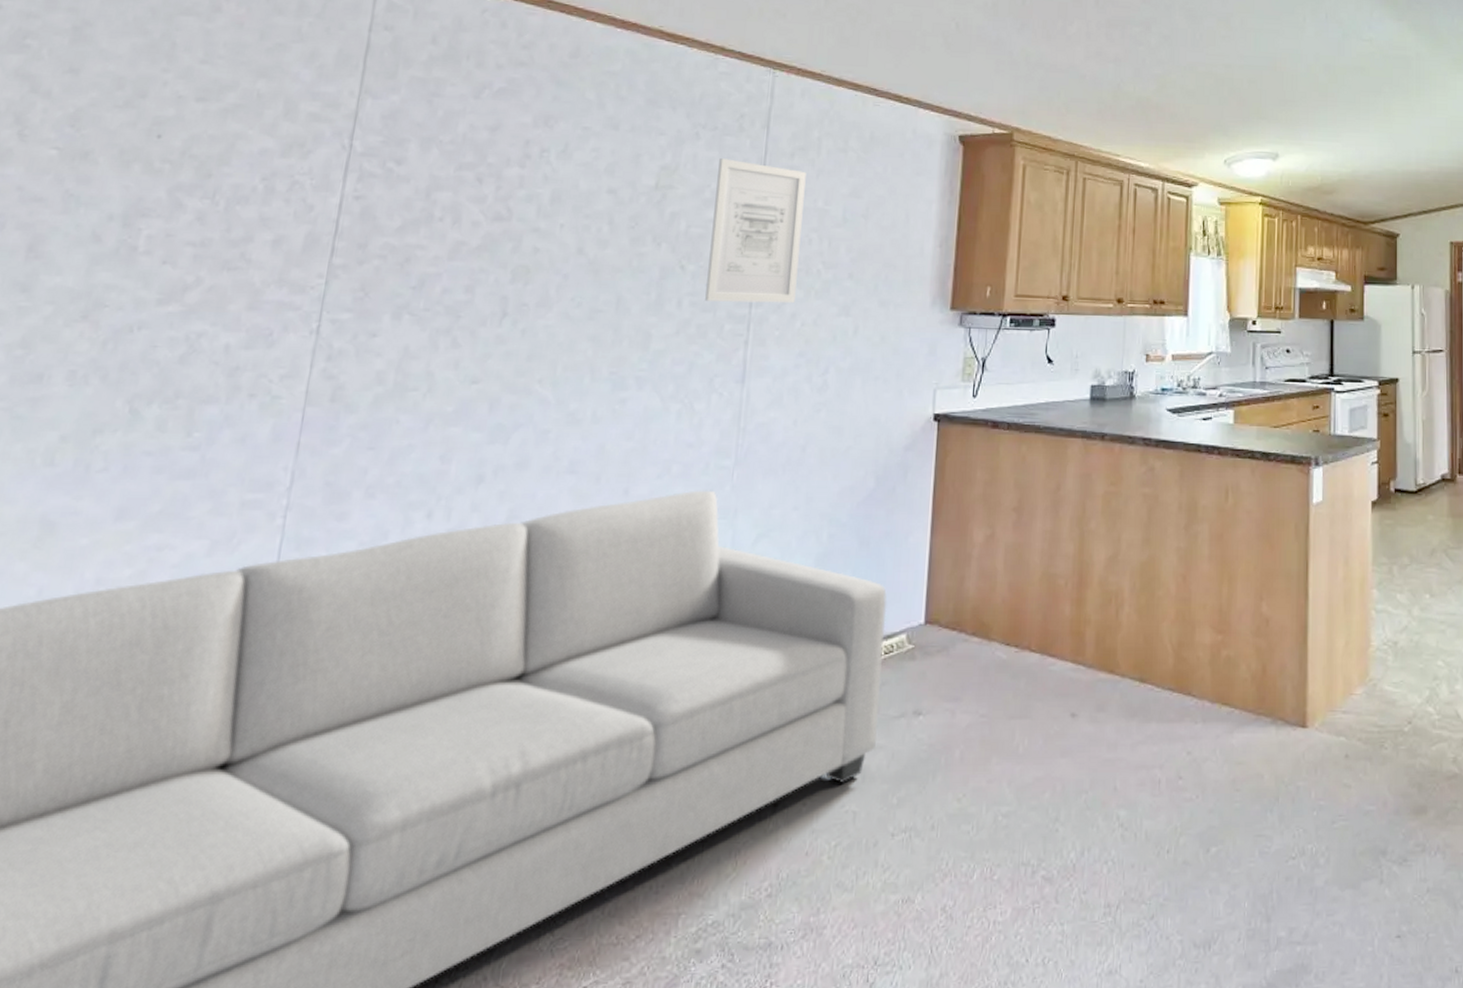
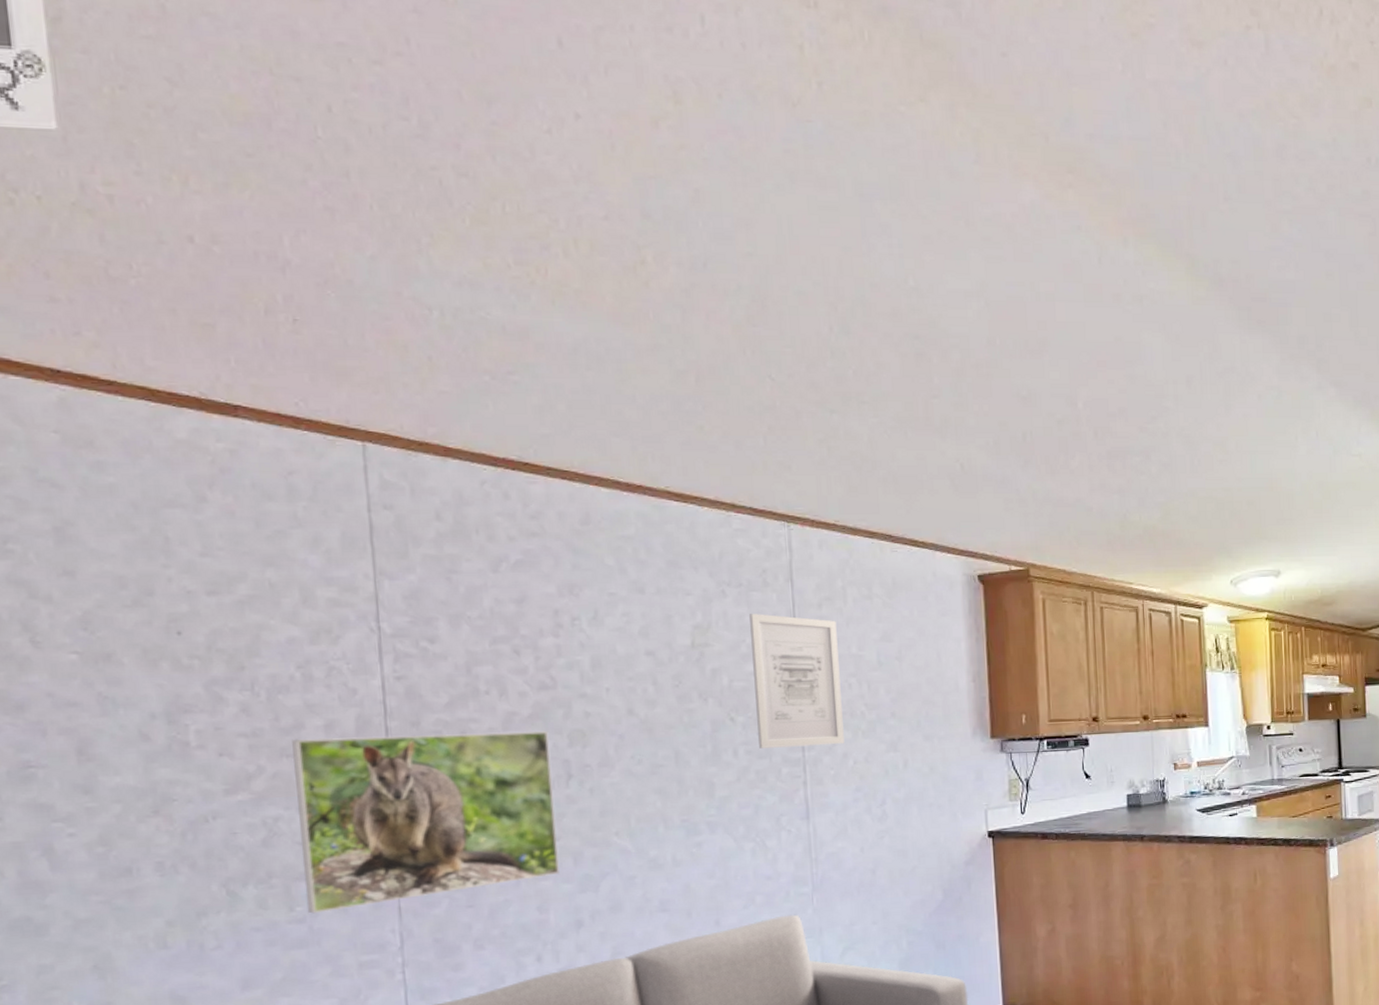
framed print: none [204,253,493,442] -> present [292,730,559,914]

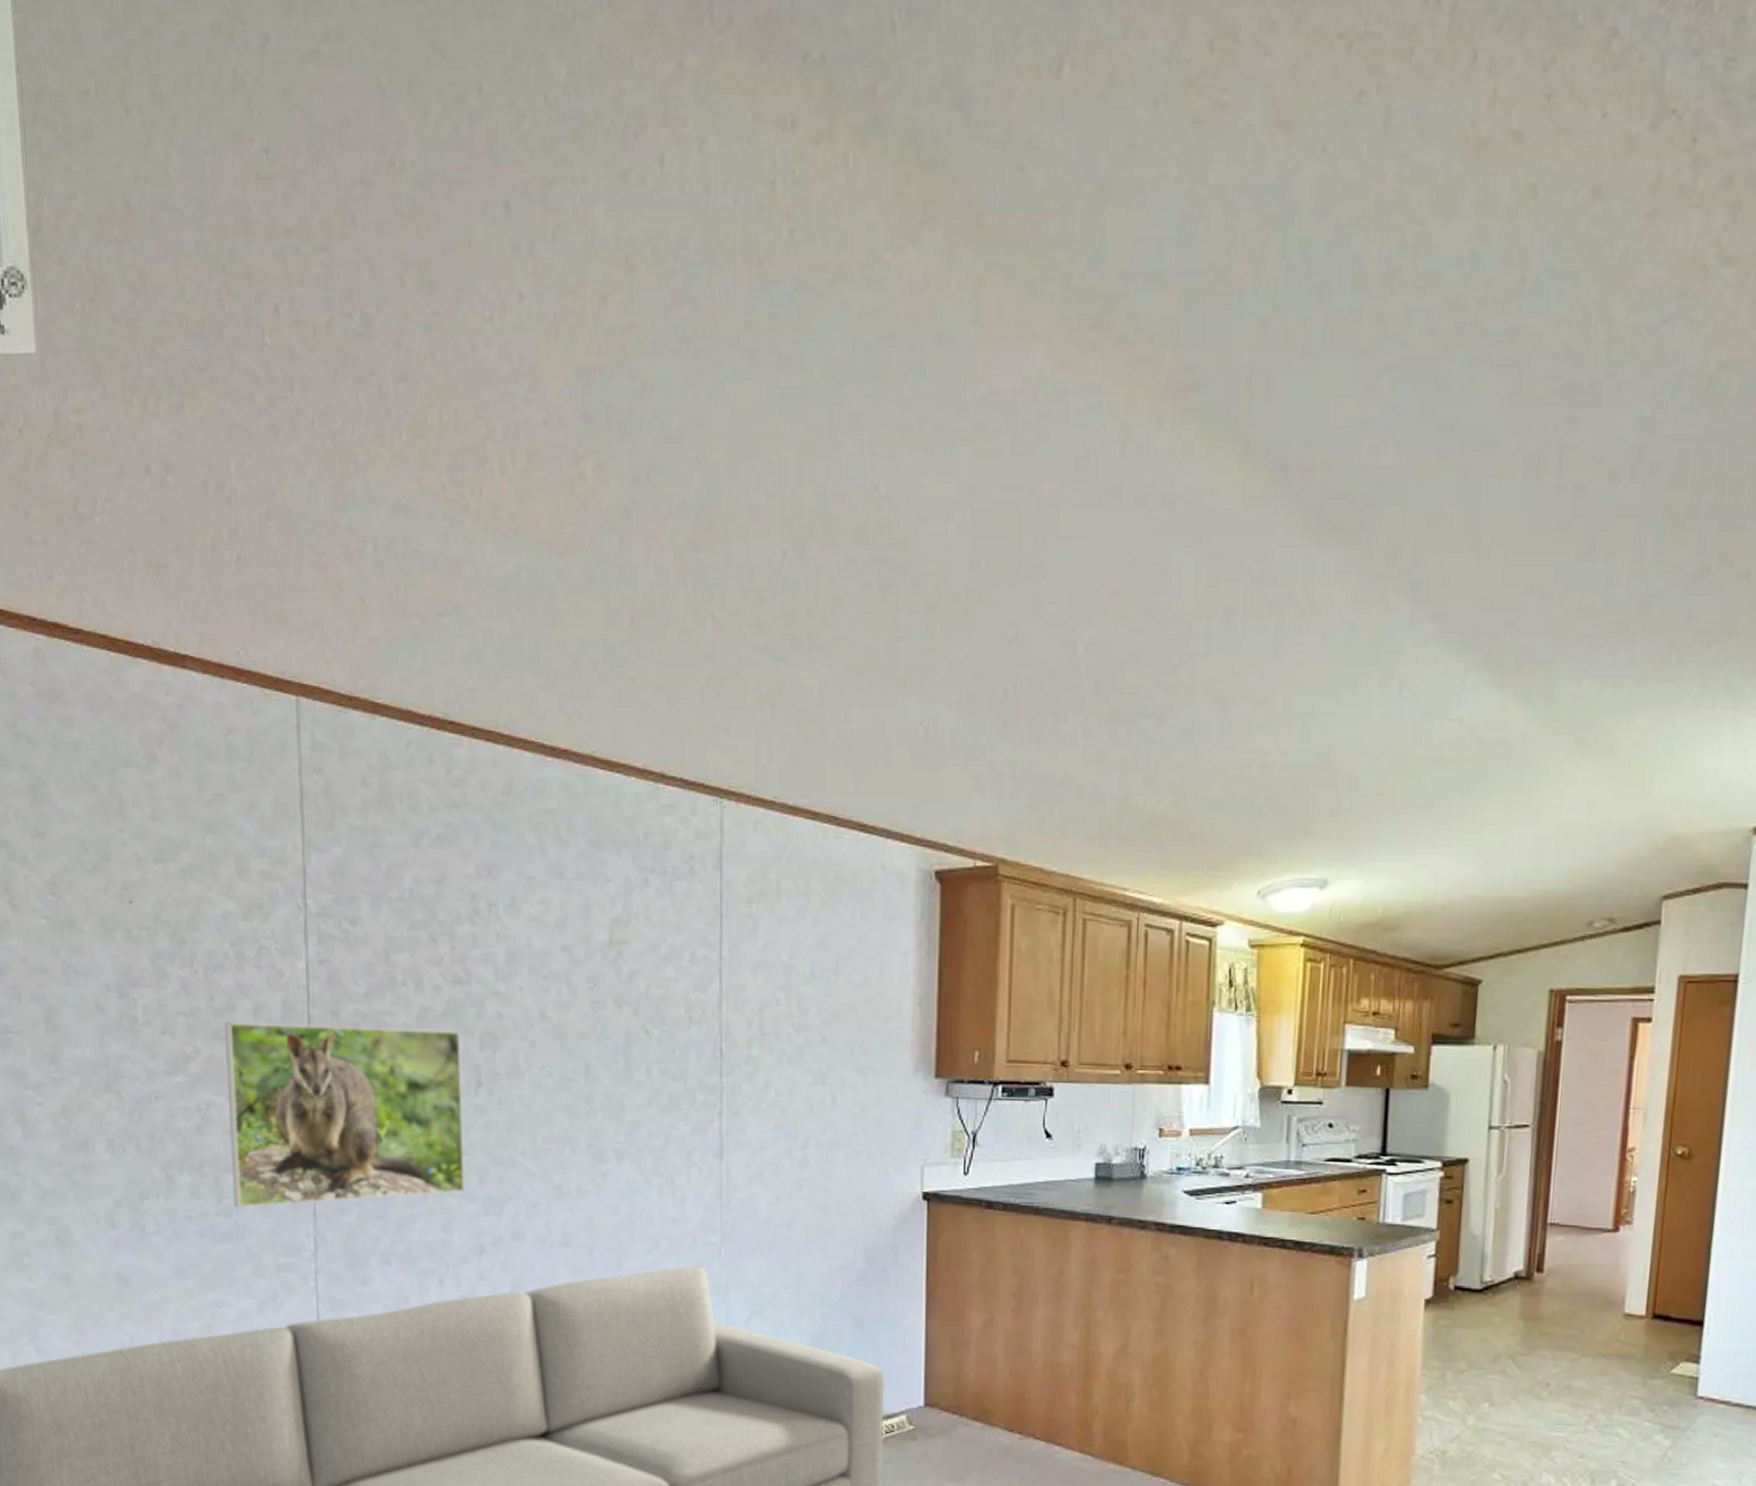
wall art: present [749,614,844,749] -> none [672,908,767,1071]

